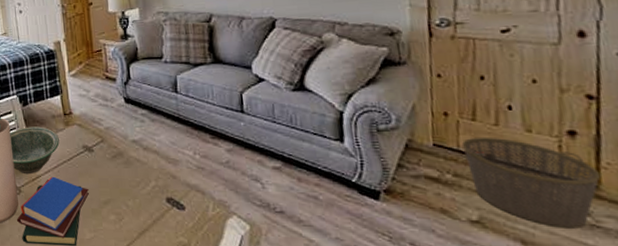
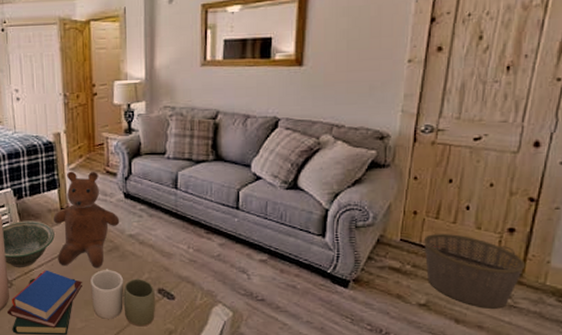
teddy bear: none [57,77,122,176] -> present [53,171,120,269]
mug: none [97,176,132,230] -> present [90,269,124,319]
mug: none [130,185,166,239] -> present [123,277,156,327]

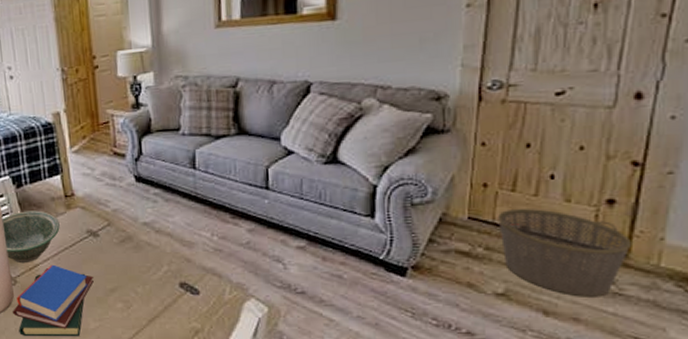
teddy bear: present [53,171,120,269] -> none [57,154,132,262]
mug: present [90,269,124,319] -> none [102,262,141,318]
mug: present [123,277,156,327] -> none [140,270,179,326]

